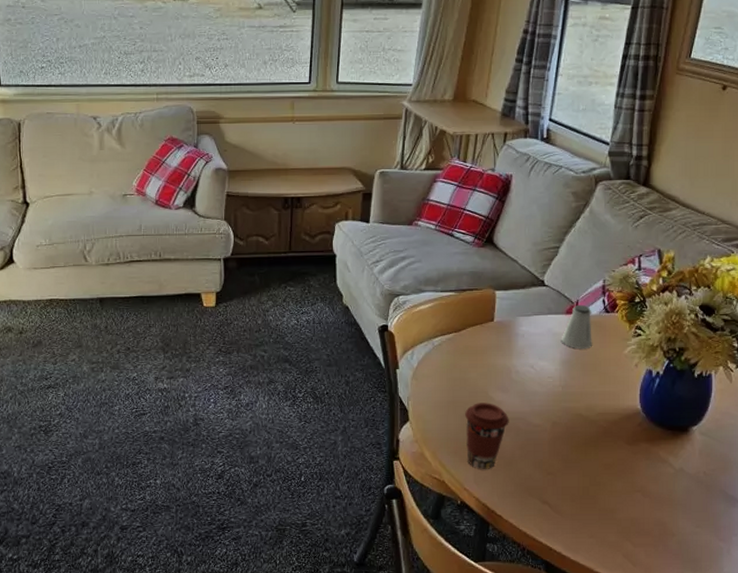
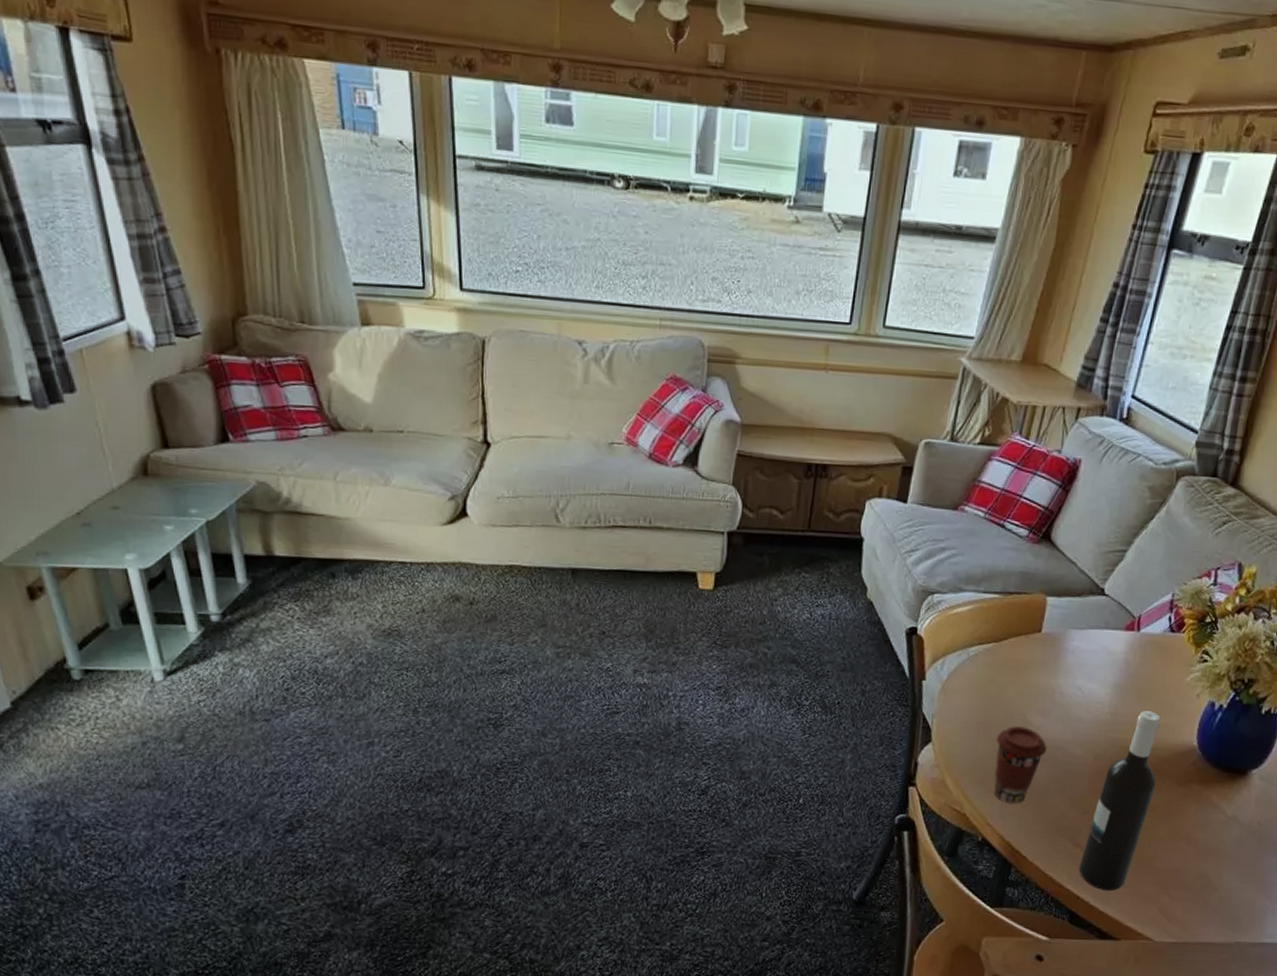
wine bottle: none [549,382,608,542] -> present [1079,711,1161,892]
saltshaker: present [562,304,592,350] -> none [1117,620,1156,673]

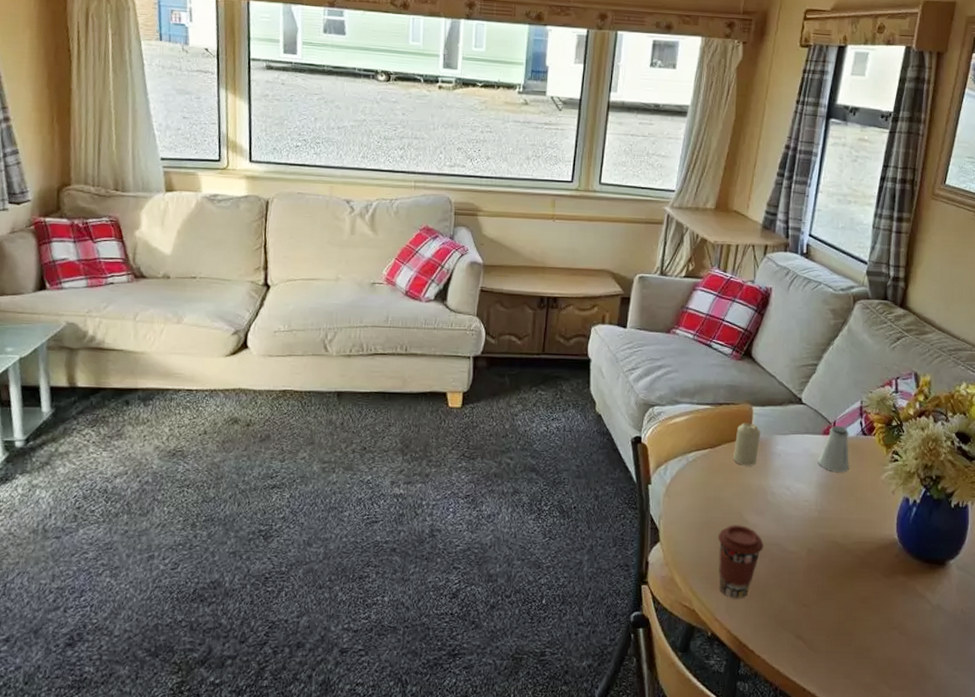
candle: none [1020,615,1055,663] -> present [733,423,761,466]
wine bottle: present [1079,711,1161,892] -> none [802,507,864,683]
saltshaker: none [1117,620,1156,673] -> present [819,425,850,473]

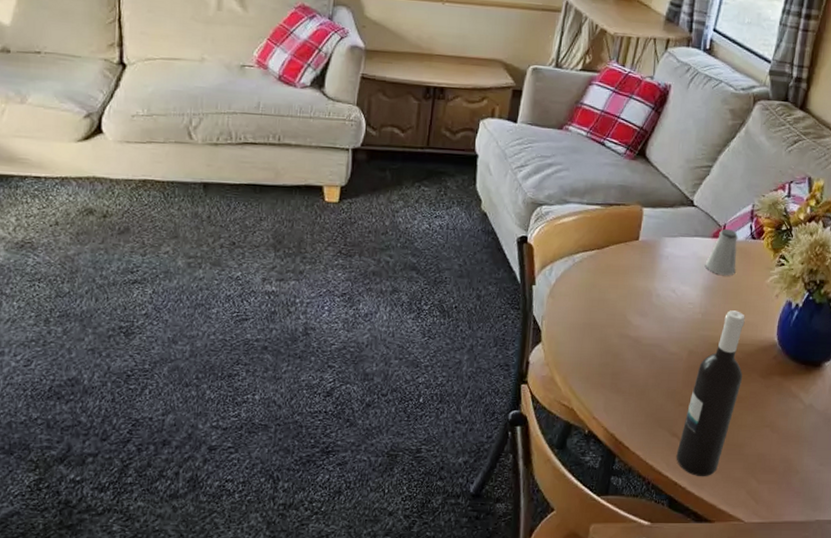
coffee cup: present [718,525,764,598] -> none [599,326,646,397]
candle: present [733,423,761,466] -> none [620,224,651,268]
wine bottle: none [802,507,864,683] -> present [676,310,745,477]

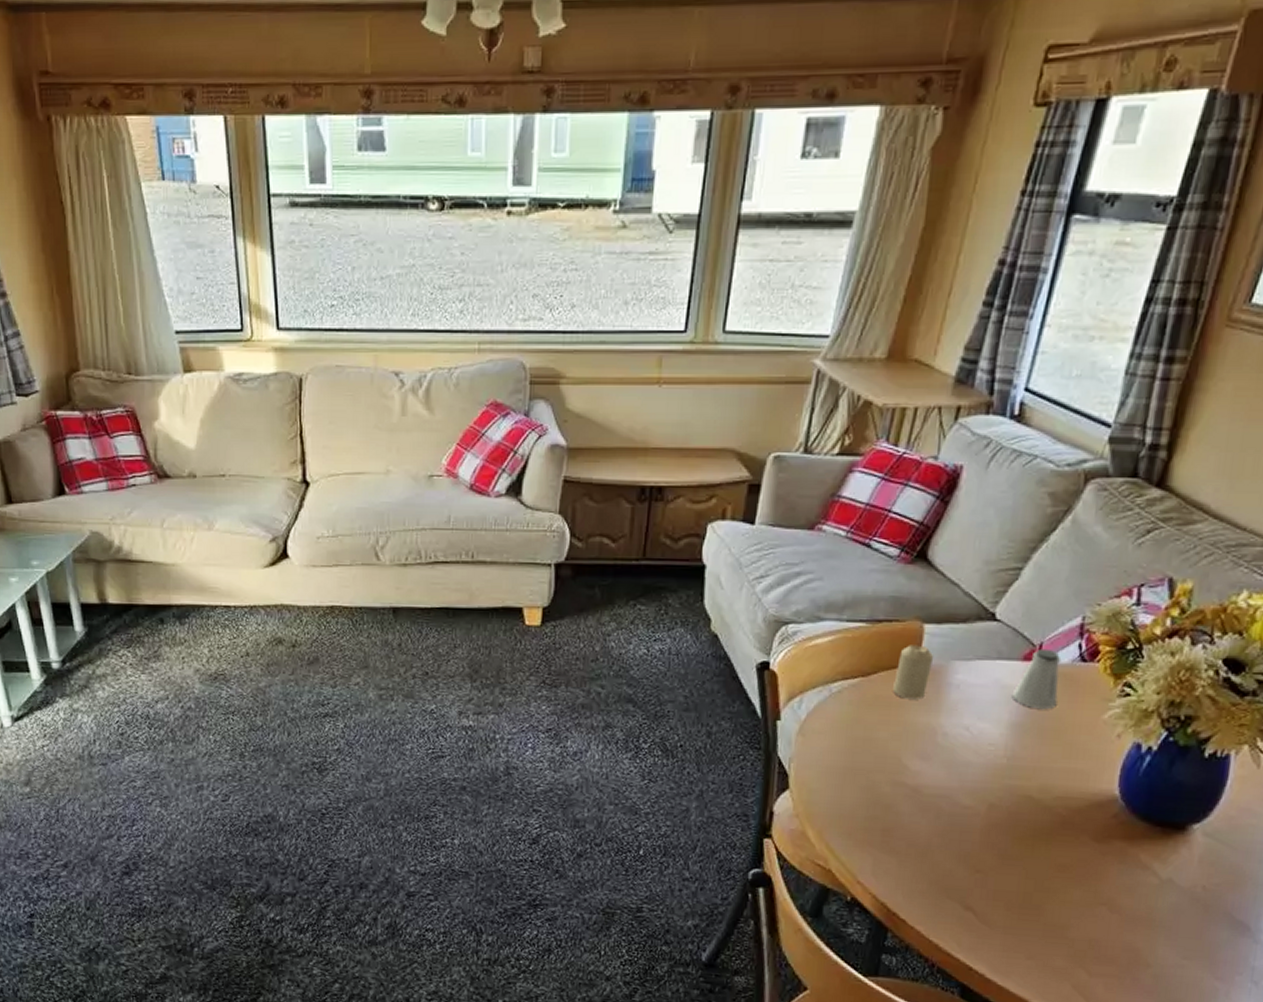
candle: none [620,224,651,268] -> present [893,645,934,700]
wine bottle: present [676,310,745,477] -> none [971,754,1071,963]

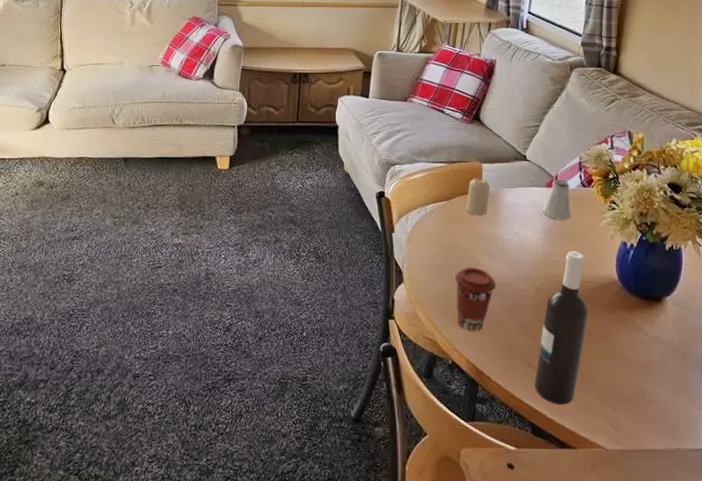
coffee cup: none [865,771,928,859] -> present [455,267,496,331]
wine bottle: none [971,754,1071,963] -> present [534,251,588,405]

